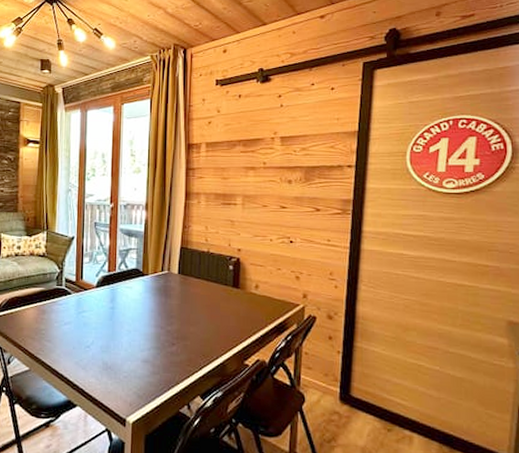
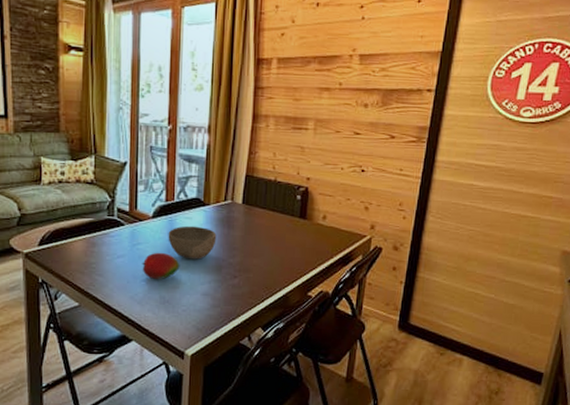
fruit: none [87,319,122,346] -> present [142,252,180,279]
bowl: none [110,294,155,327] -> present [168,226,217,260]

